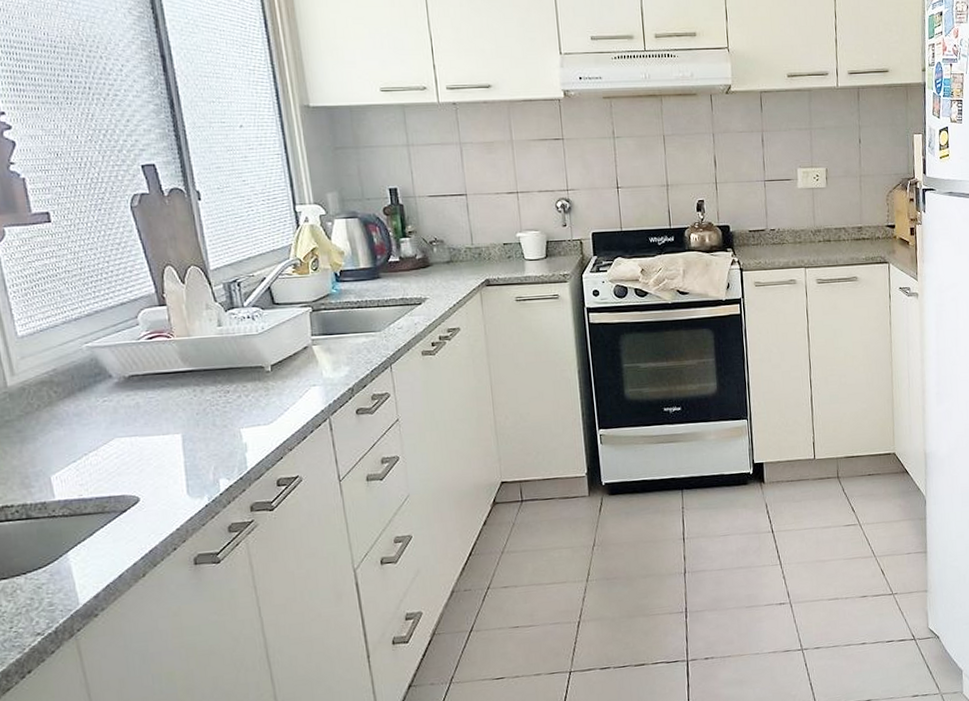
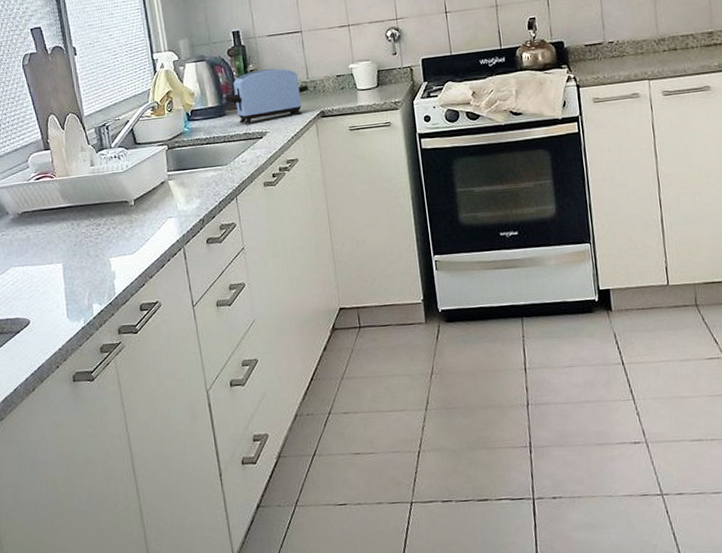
toaster: none [380,231,473,289] -> present [225,68,309,124]

